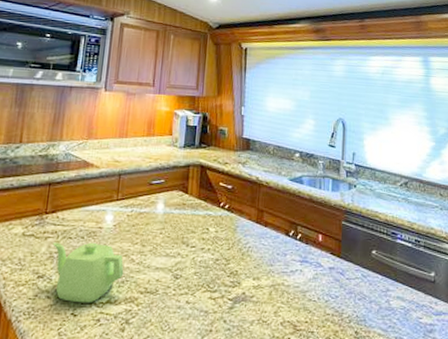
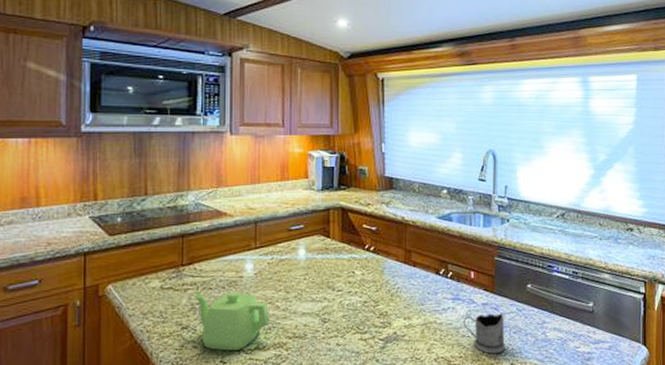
tea glass holder: none [309,278,351,321] -> present [463,313,506,354]

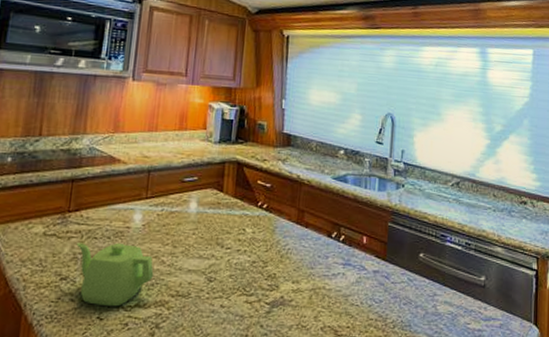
tea glass holder: present [463,313,506,354] -> none [352,282,395,326]

